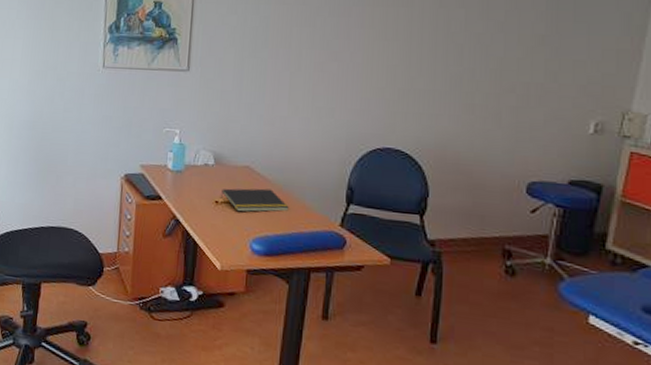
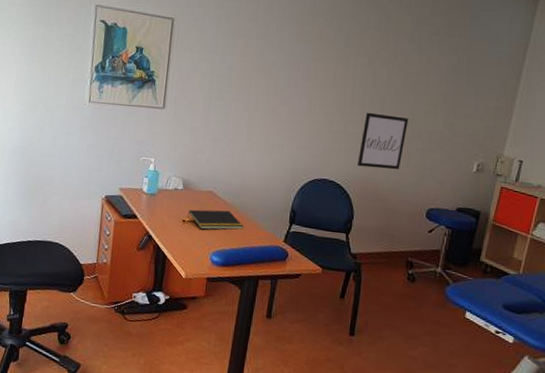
wall art: none [430,63,496,135] -> present [357,112,409,170]

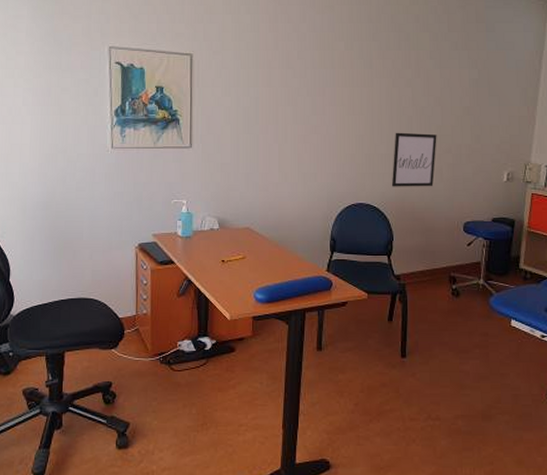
notepad: present [187,209,243,230] -> none [226,245,284,268]

